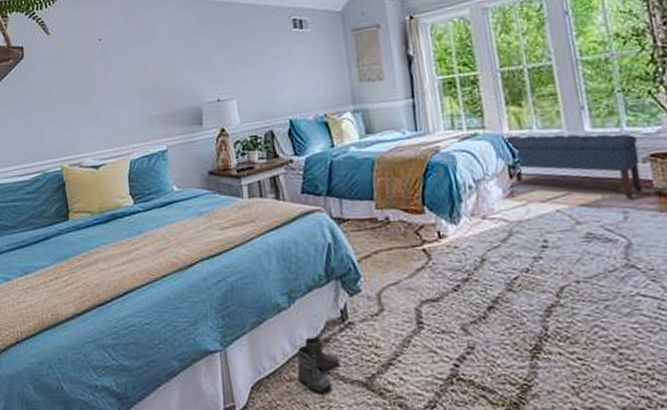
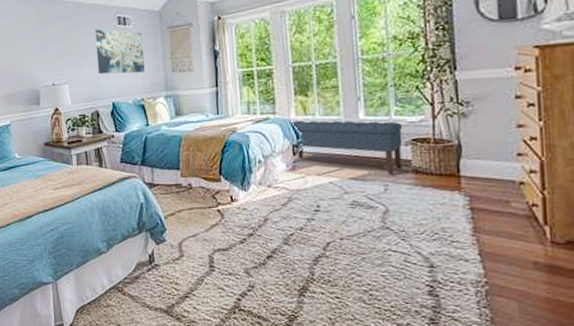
wall art: none [267,33,328,87] -> present [95,29,146,75]
boots: present [297,335,340,392] -> none [112,274,147,316]

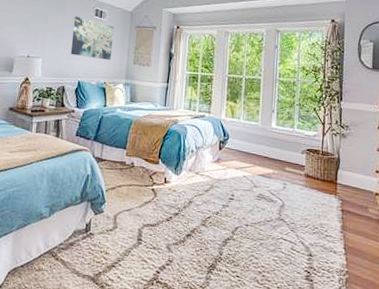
bench: present [292,120,403,175] -> none [222,121,302,176]

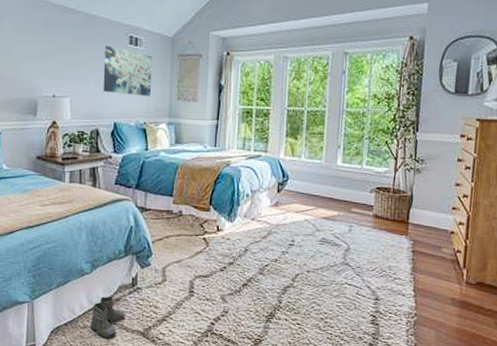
boots: none [44,240,78,281] -> present [90,296,126,337]

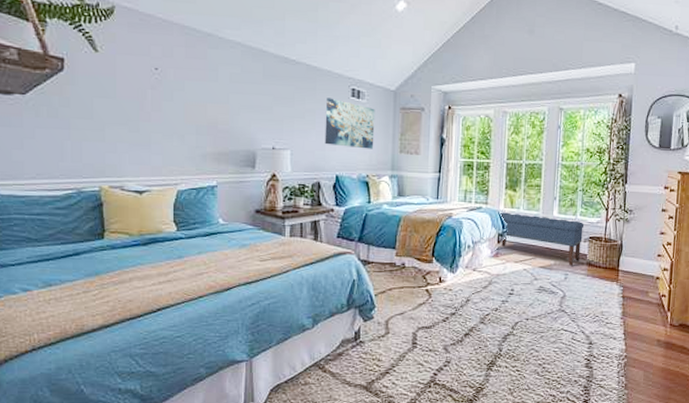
boots: present [90,296,126,337] -> none [311,350,348,393]
bench: none [281,160,371,217] -> present [500,212,585,266]

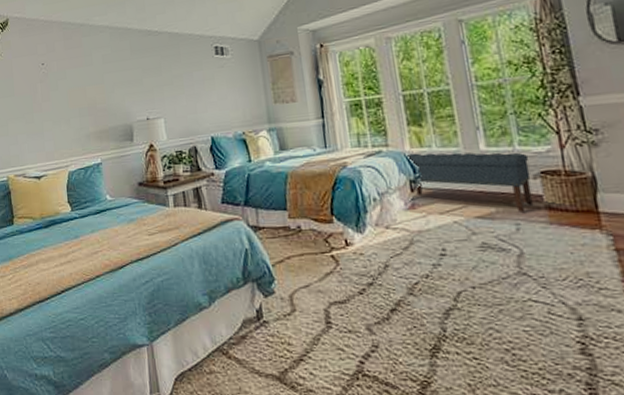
wall art: present [324,98,375,149] -> none [191,59,246,107]

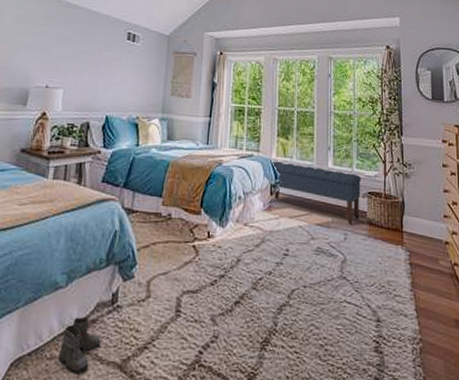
boots: none [216,333,256,384] -> present [58,316,102,372]

